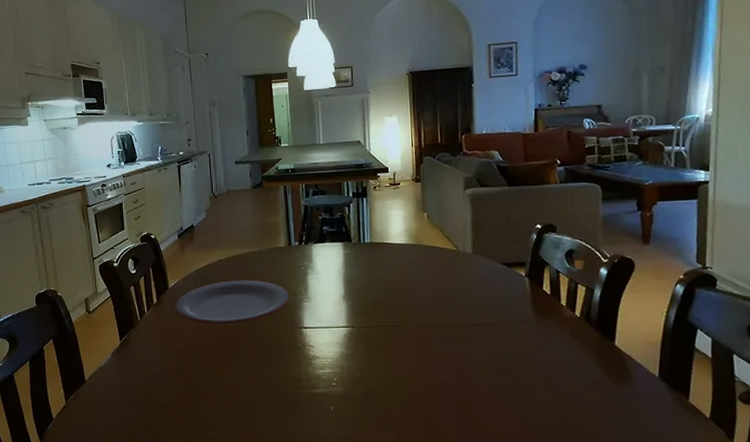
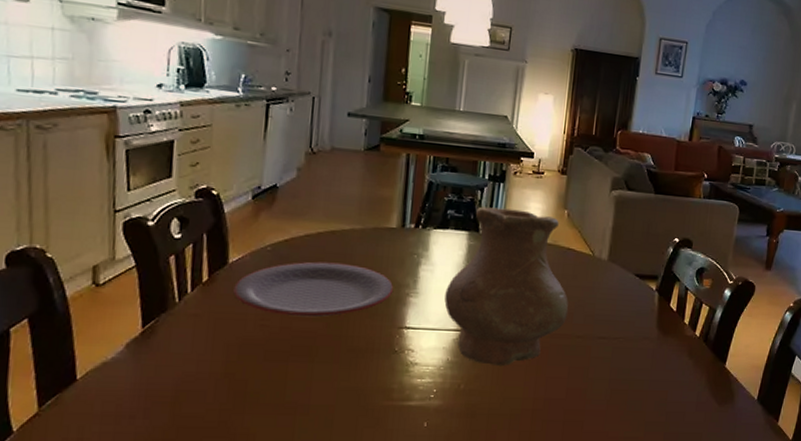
vase: none [331,218,443,356] -> present [444,206,569,367]

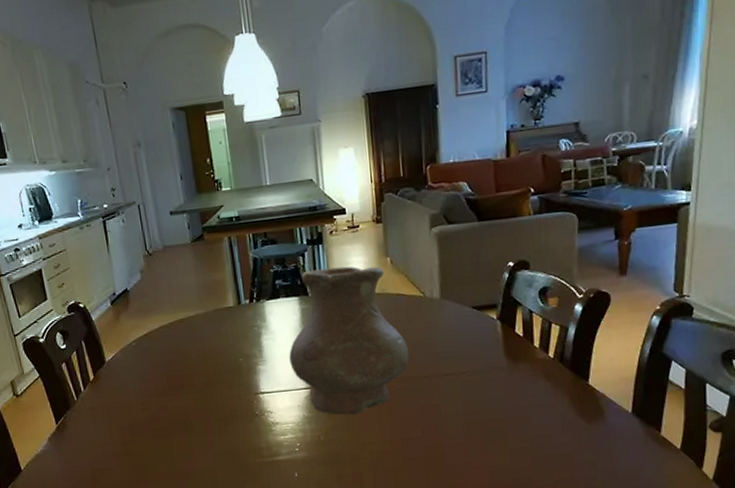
plate: present [233,261,394,318] -> none [114,345,244,398]

